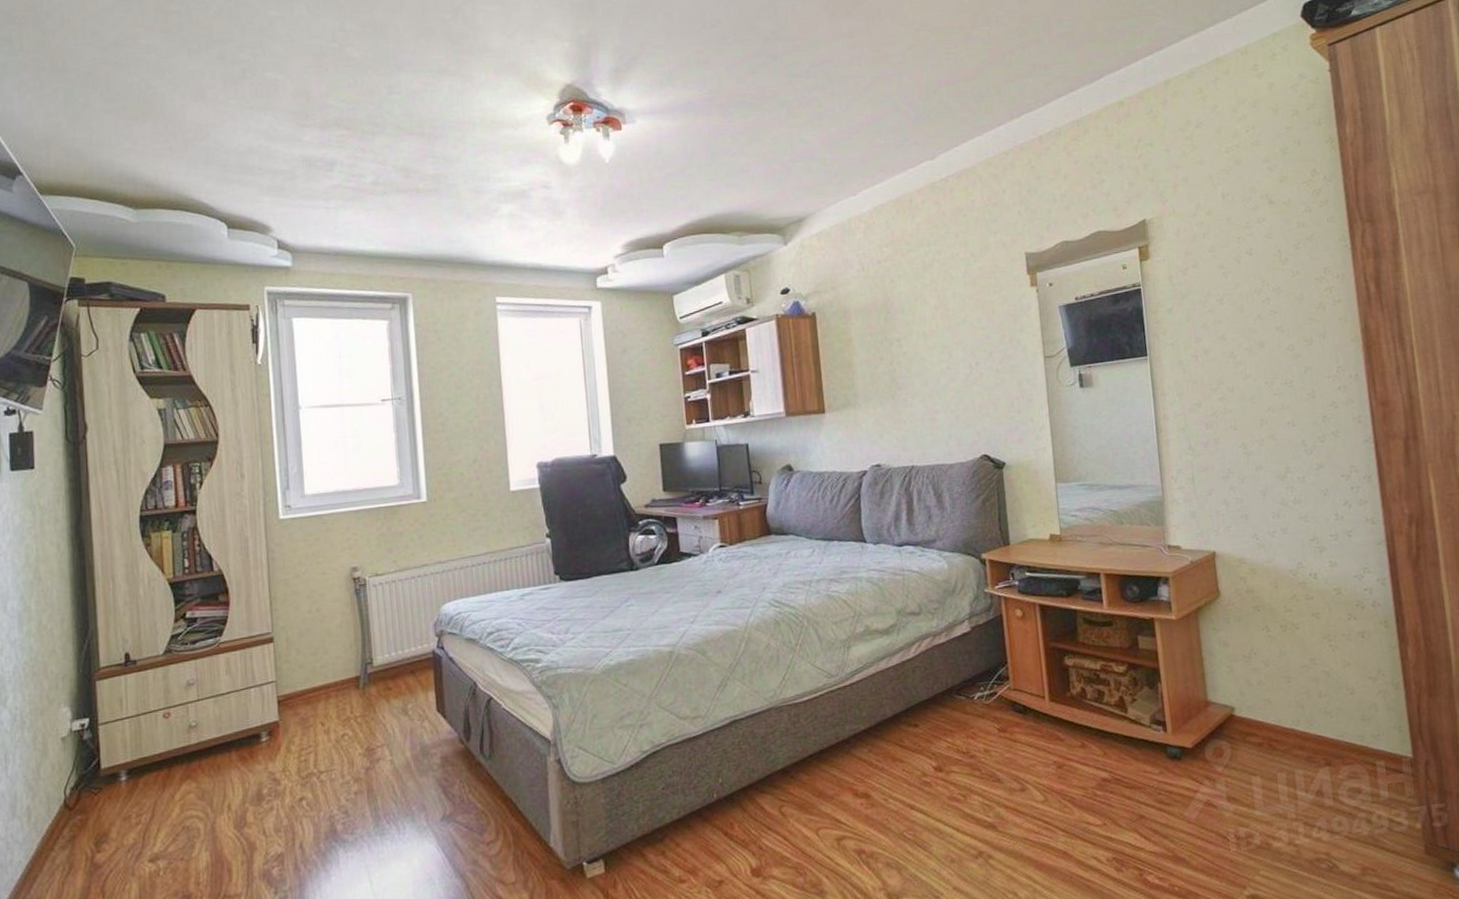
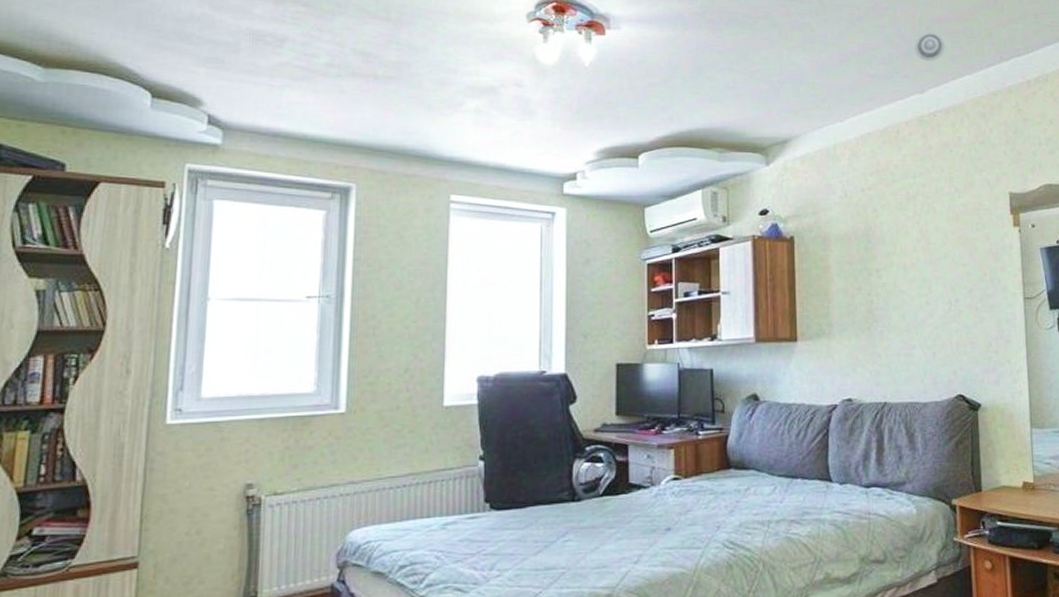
smoke detector: none [922,94,954,126] -> present [914,31,946,61]

